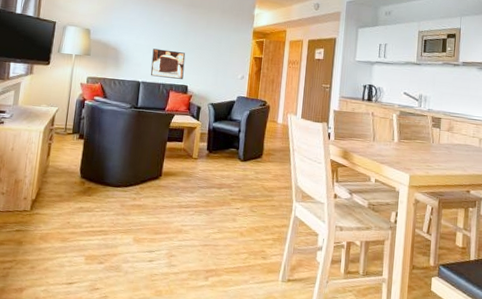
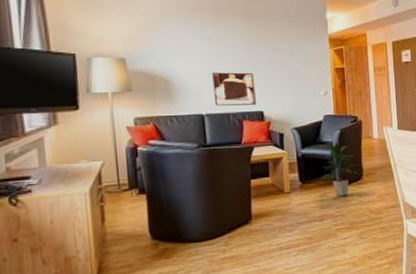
indoor plant: none [227,120,260,170] -> present [322,141,359,196]

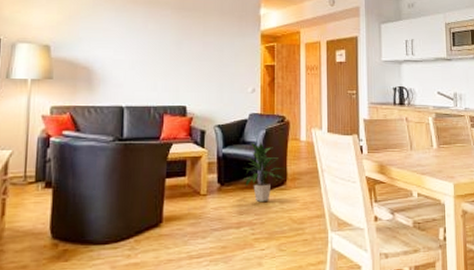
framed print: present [212,72,256,106] -> none [136,64,180,99]

